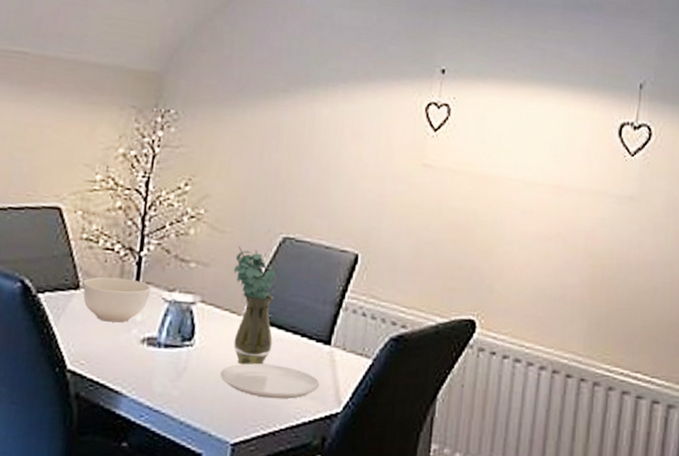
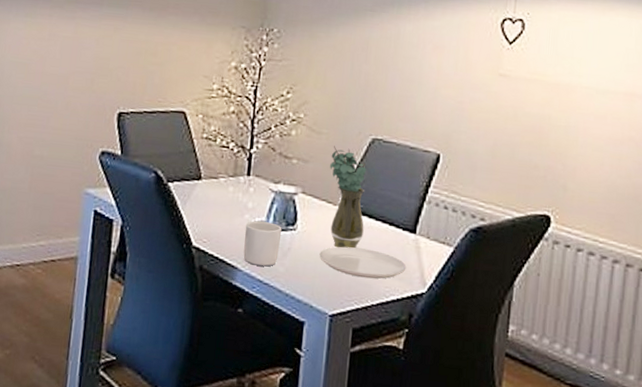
bowl: present [82,276,151,323] -> none [204,170,260,209]
mug: none [129,336,177,391] -> present [243,221,282,267]

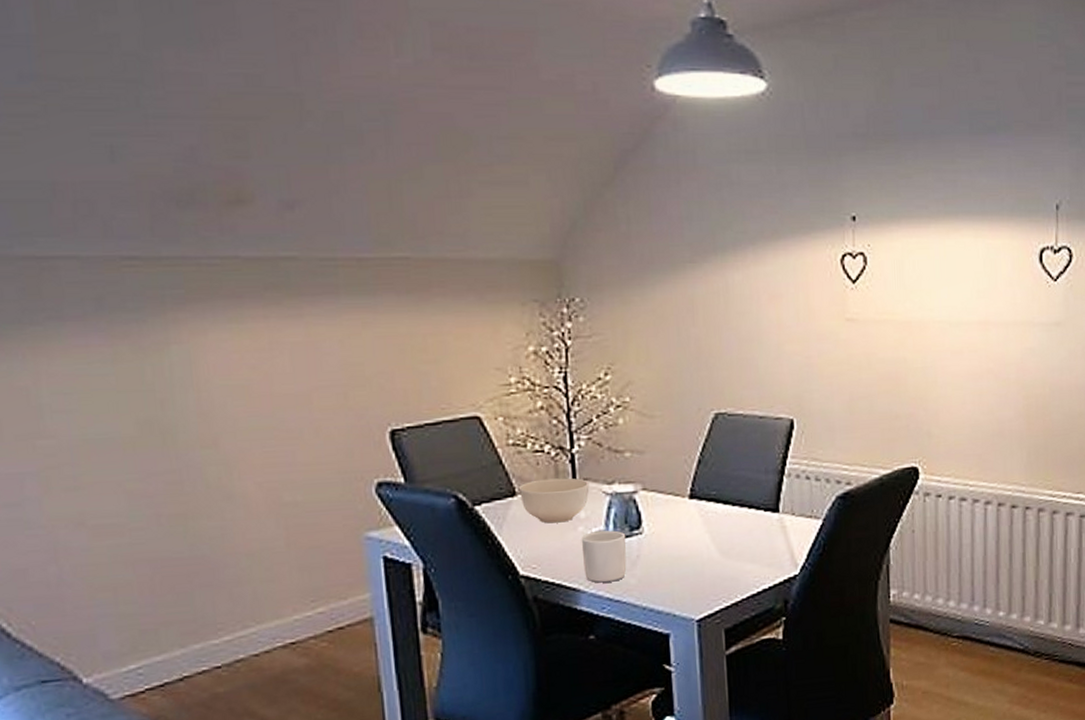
bowl: none [204,170,260,209] -> present [518,477,589,524]
plate: present [319,246,406,279] -> none [674,539,774,573]
vase: present [330,146,366,249] -> none [670,429,721,545]

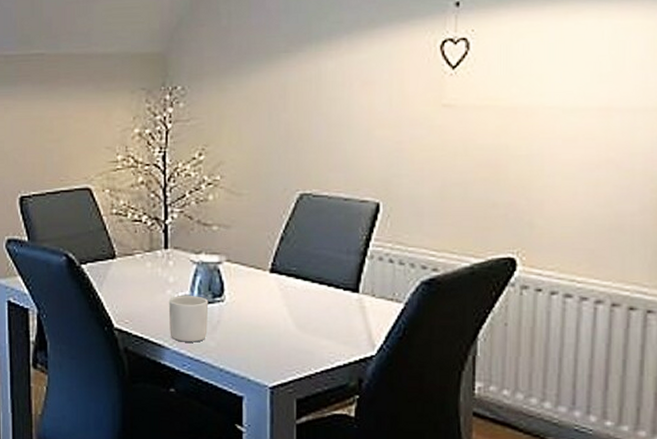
bowl: present [518,477,589,524] -> none [118,245,179,285]

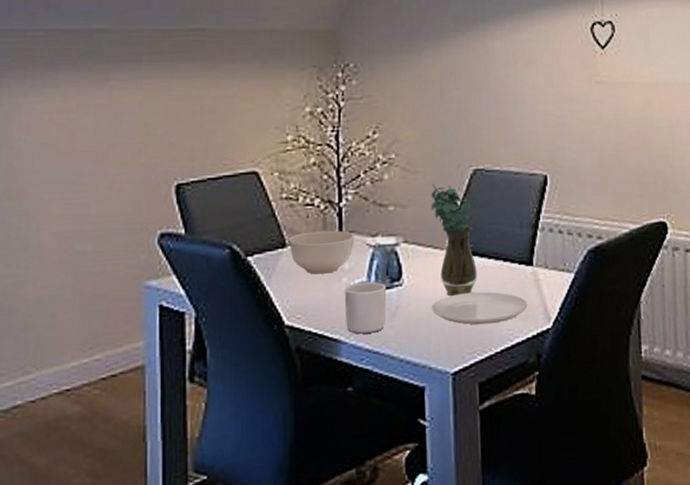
bowl: none [118,245,179,285] -> present [288,230,354,274]
plate: none [252,314,351,345] -> present [432,291,528,325]
vase: none [255,206,299,316] -> present [431,184,477,297]

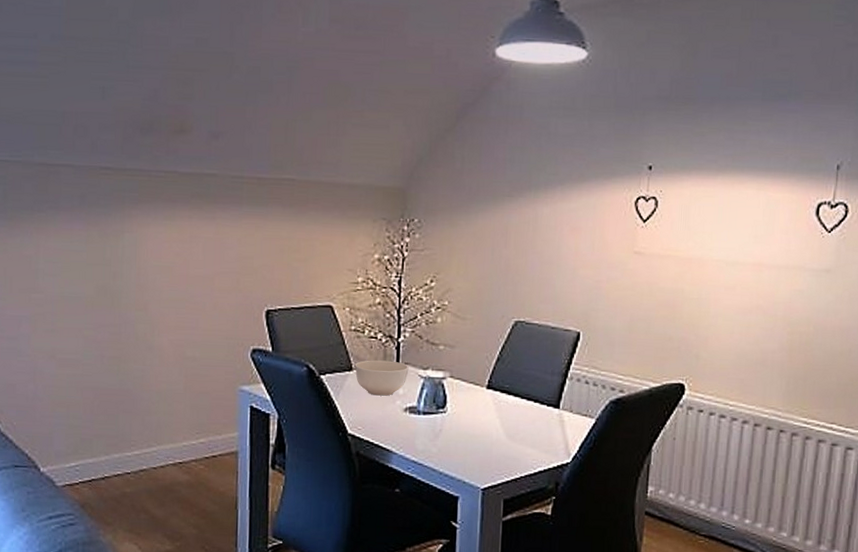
mug: present [344,282,387,334] -> none [397,406,433,448]
vase: present [431,184,477,297] -> none [475,330,511,427]
plate: present [432,291,528,325] -> none [469,425,552,453]

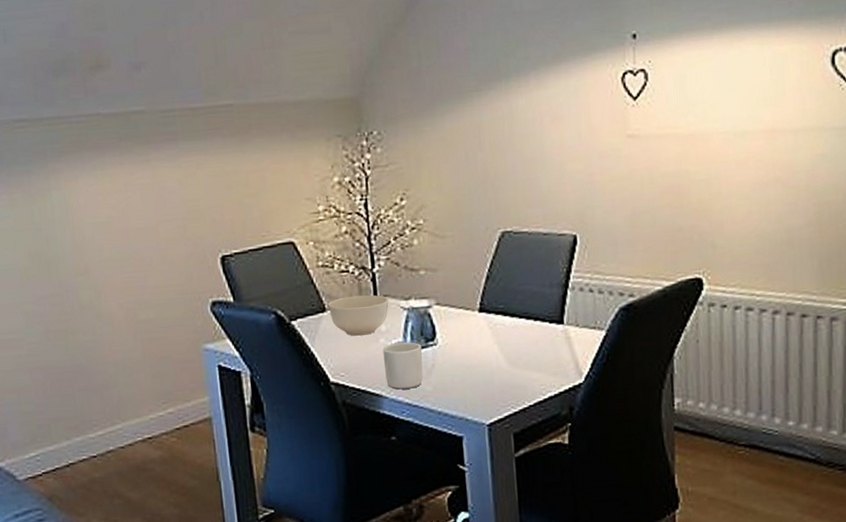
mug: none [397,406,433,448] -> present [382,342,423,390]

